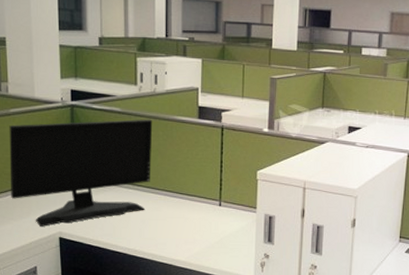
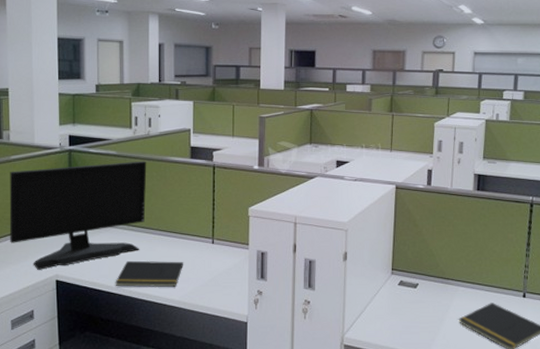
notepad: none [120,221,191,248] -> present [115,261,184,287]

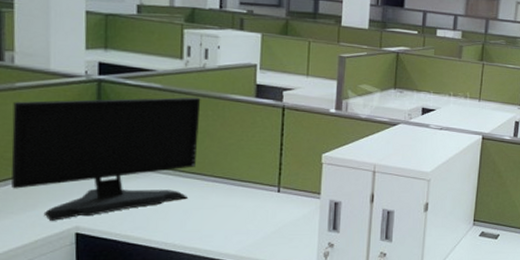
notepad: present [115,261,184,287] -> none [154,211,243,240]

